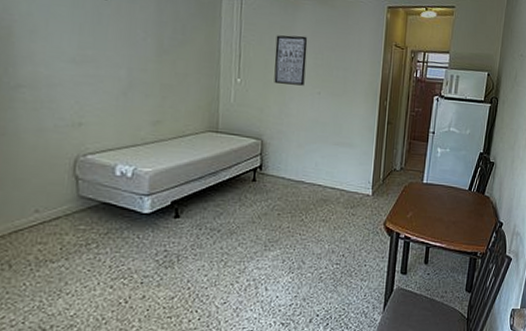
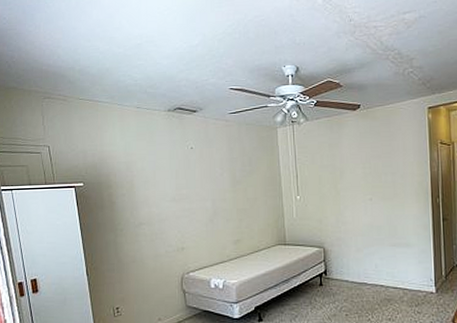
wall art: present [274,35,308,86] -> none [326,149,356,195]

